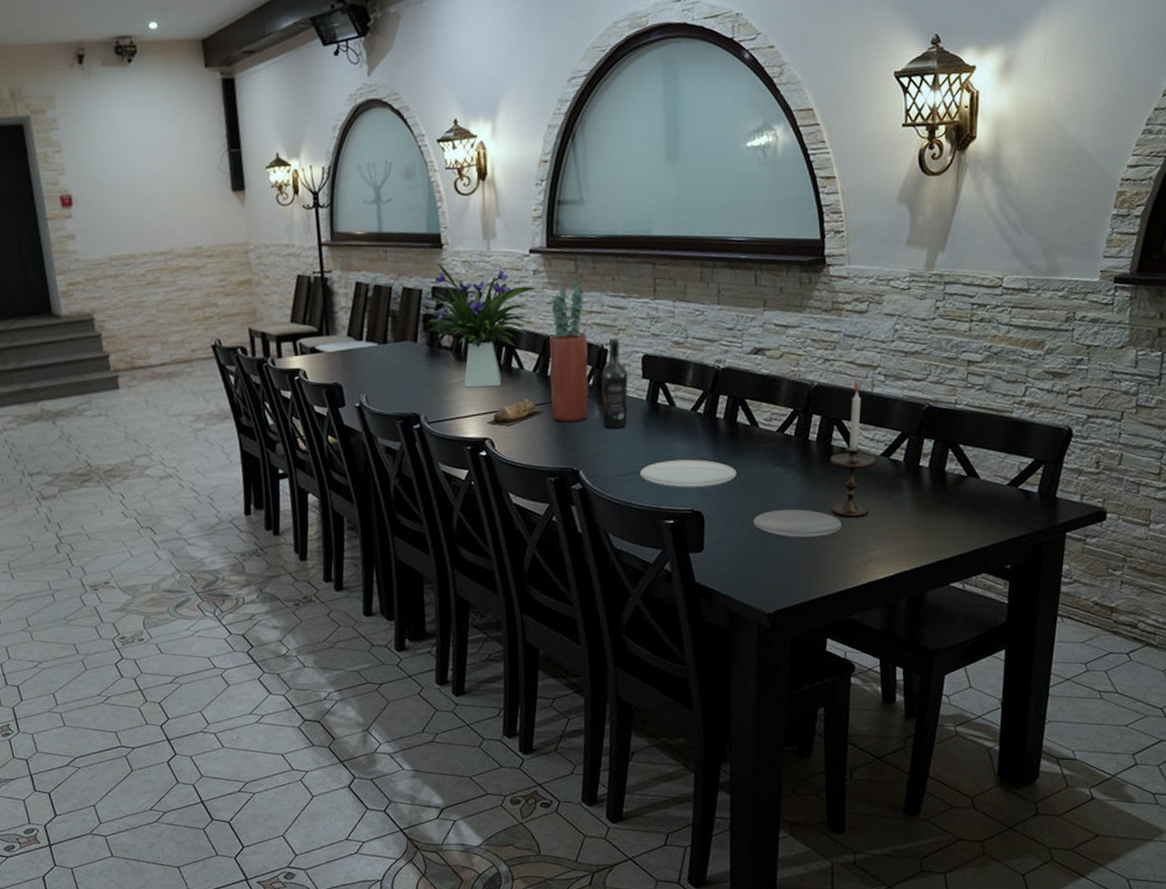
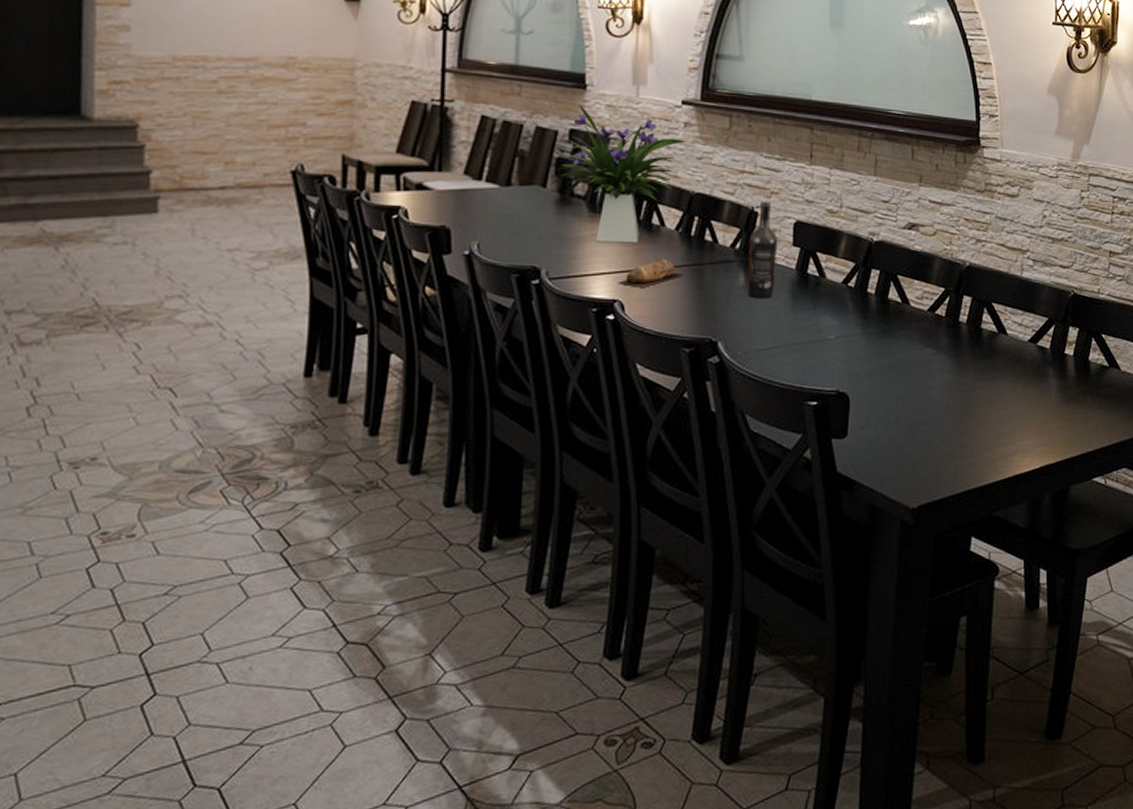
vase: present [549,272,589,423] -> none [692,129,738,288]
plate: present [640,459,737,488] -> none [784,335,886,367]
plate: present [753,509,841,539] -> none [900,394,989,427]
candlestick: present [830,381,877,518] -> none [979,264,1024,406]

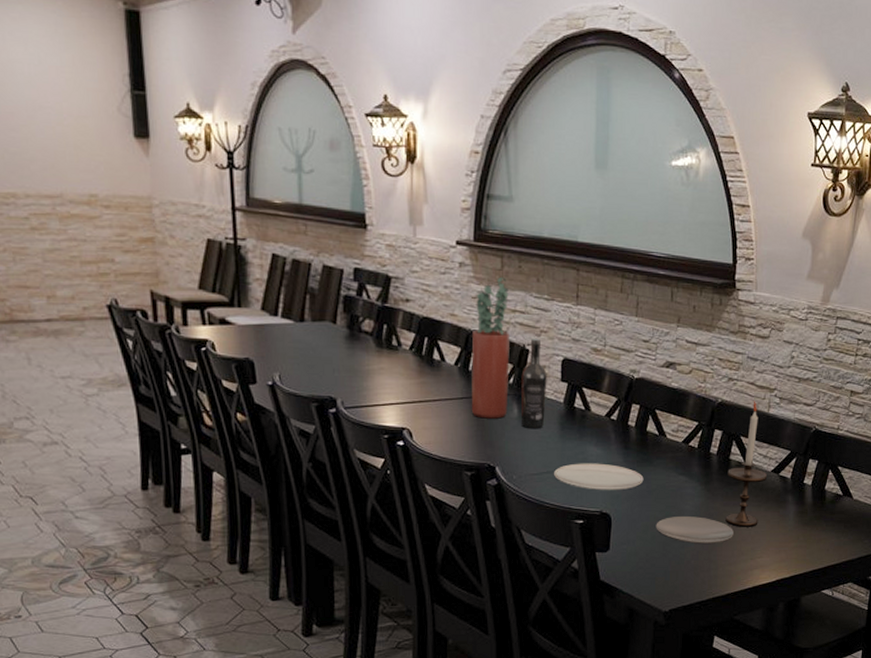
flower arrangement: present [555,106,685,243] -> none [343,245,461,377]
bread loaf: present [619,259,683,287] -> none [406,392,463,417]
vase: none [692,129,738,288] -> present [471,270,510,419]
plate: none [784,335,886,367] -> present [554,463,644,491]
plate: none [900,394,989,427] -> present [656,516,734,545]
candlestick: none [979,264,1024,406] -> present [725,401,768,527]

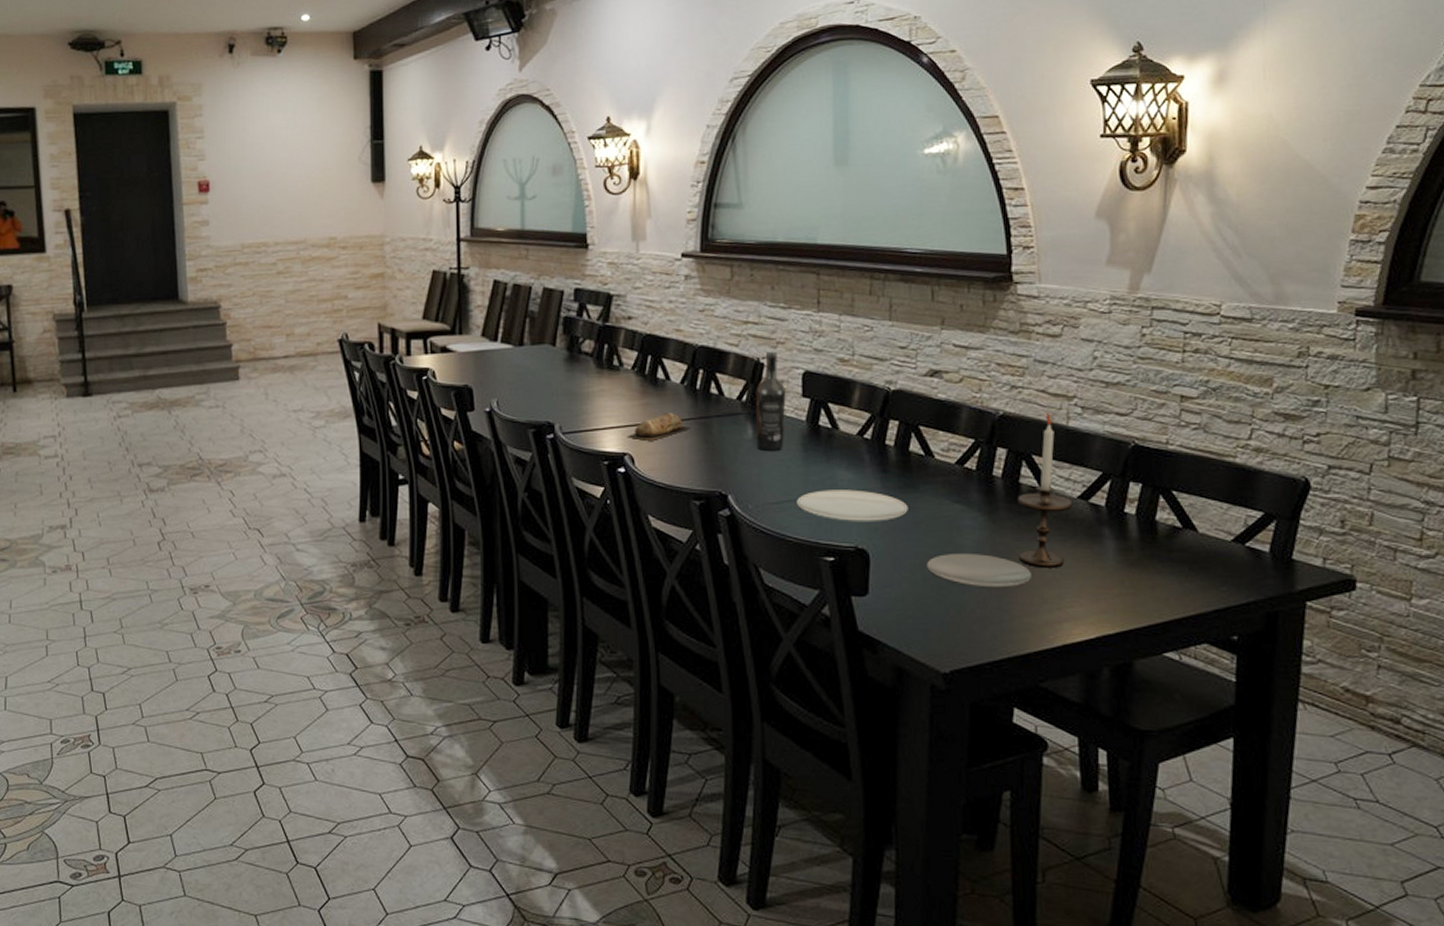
bread loaf: none [406,392,463,417] -> present [628,413,690,441]
vase: present [471,270,510,419] -> none [699,279,743,441]

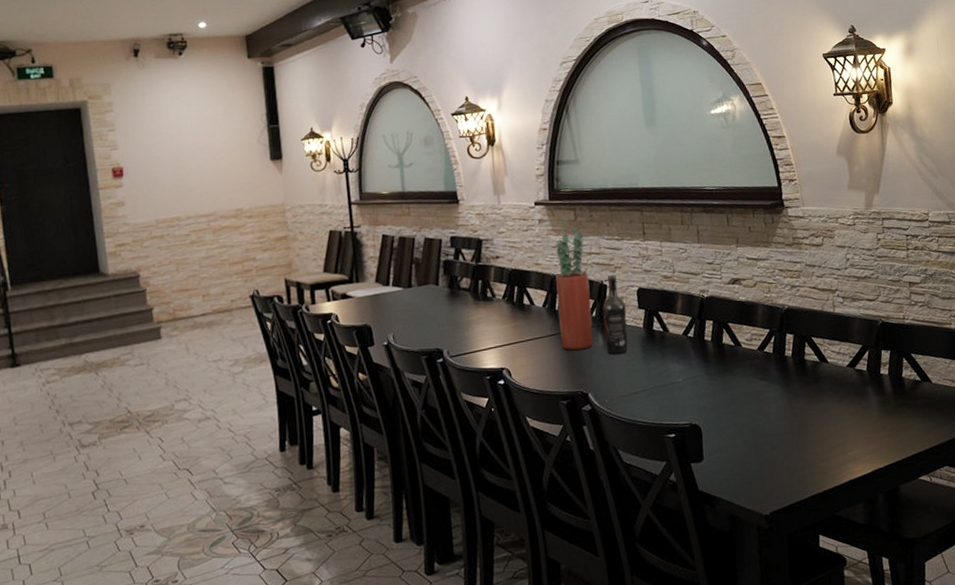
bread loaf: present [628,413,690,441] -> none [504,331,554,356]
vase: none [699,279,743,441] -> present [555,220,594,351]
plate: present [797,489,908,522] -> none [642,378,727,404]
plate: present [926,554,1031,589] -> none [744,417,821,445]
candlestick: present [1017,412,1073,568] -> none [805,303,844,424]

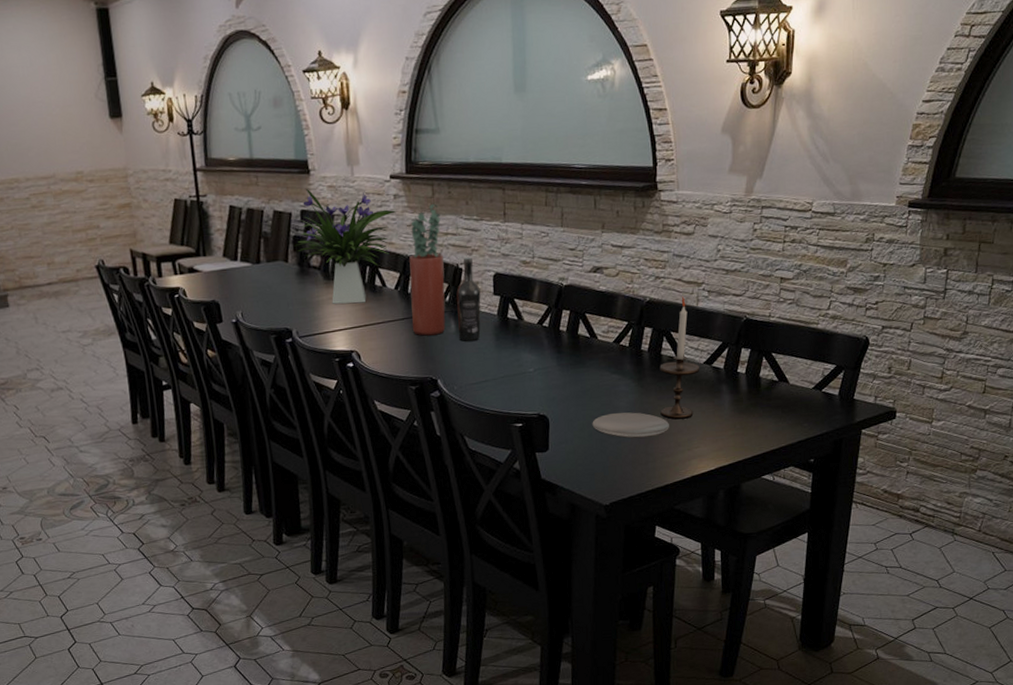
flower arrangement: none [443,217,541,324] -> present [293,189,396,304]
plate: none [744,417,821,445] -> present [592,412,669,439]
candlestick: none [805,303,844,424] -> present [660,296,700,420]

